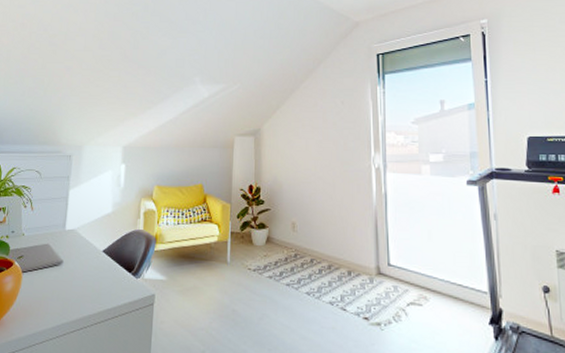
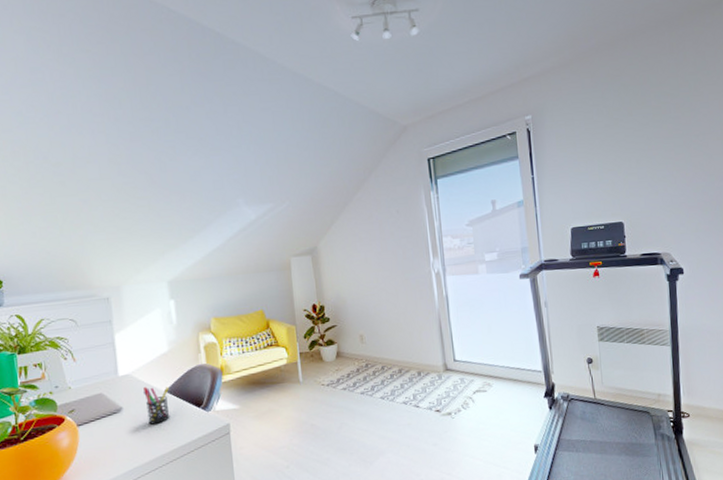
pen holder: none [83,243,106,283] -> present [142,386,170,425]

